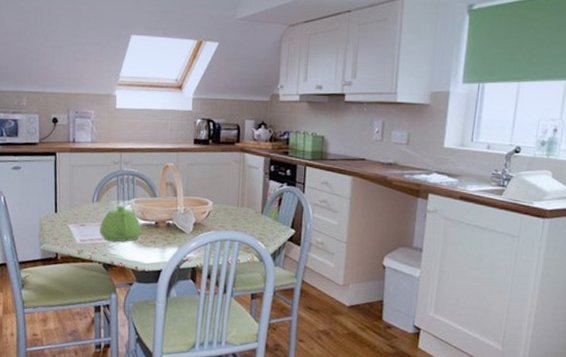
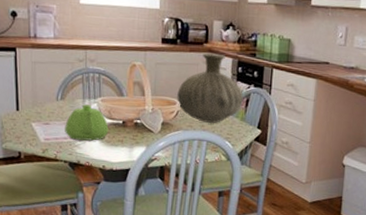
vase: none [209,152,276,224] -> present [177,53,243,124]

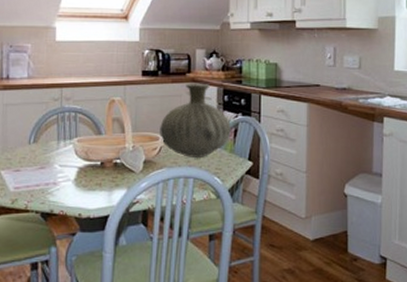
teapot: present [65,104,109,141] -> none [37,146,86,186]

